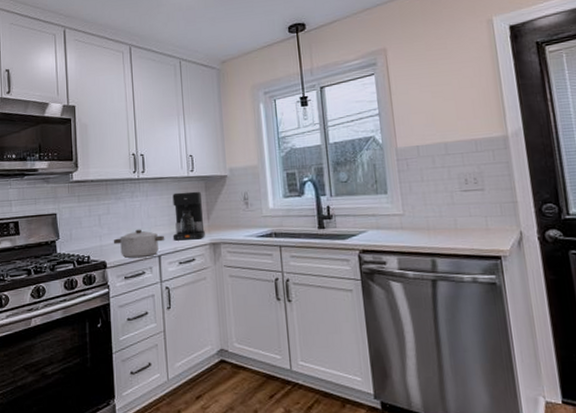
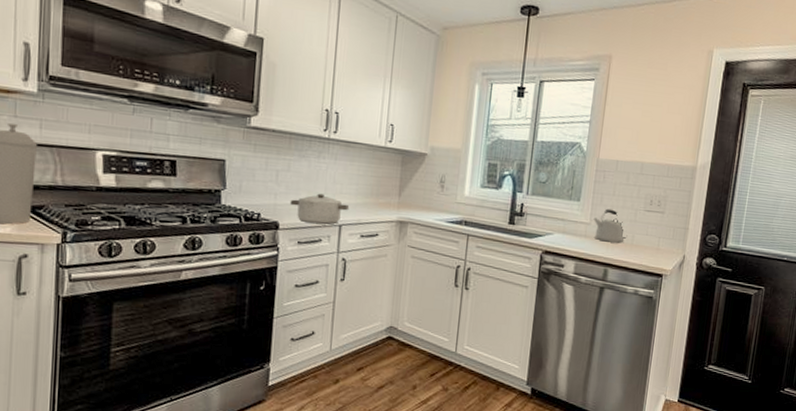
coffee maker: present [172,191,205,241] -> none [358,161,396,215]
kettle: none [406,196,448,232] -> present [593,208,626,244]

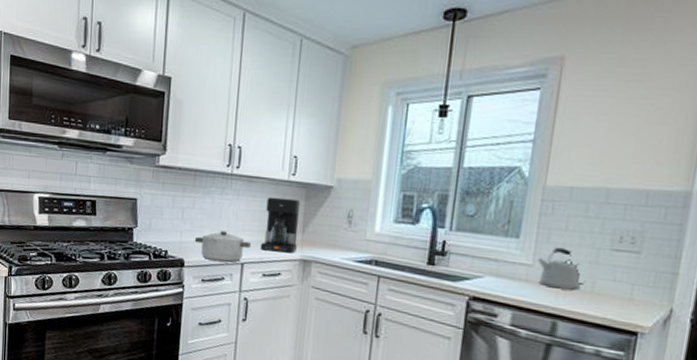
coffee maker: none [358,161,396,215] -> present [260,197,300,253]

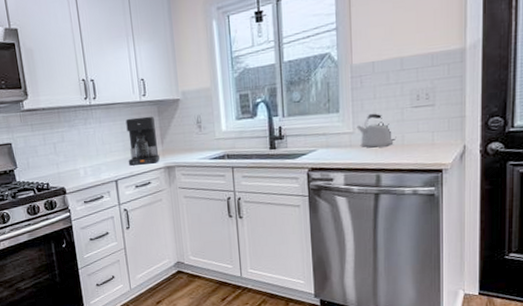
cooking pot: present [194,230,252,262] -> none [70,155,121,184]

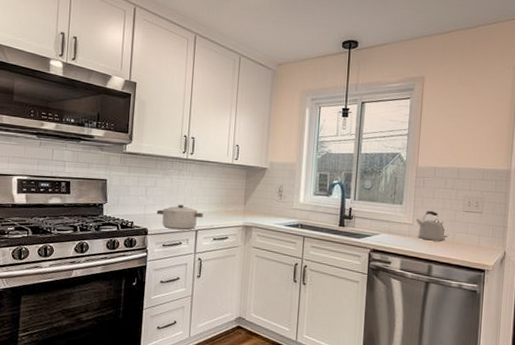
cooking pot: none [70,155,121,184] -> present [156,204,204,230]
coffee maker: present [125,116,160,166] -> none [210,177,242,221]

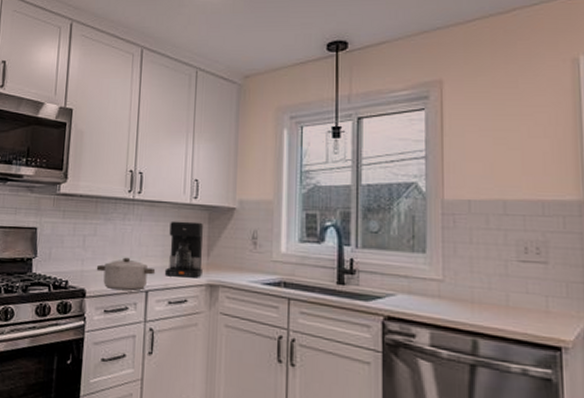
coffee maker: none [210,177,242,221] -> present [164,221,203,278]
kettle: present [416,210,447,242] -> none [447,260,497,306]

